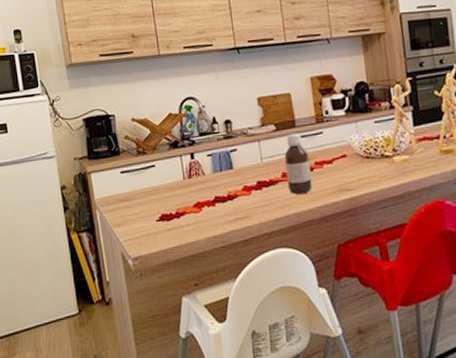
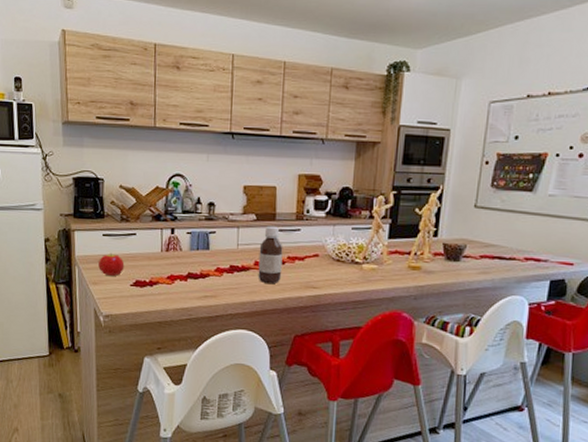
fruit: none [120,189,148,214] -> present [98,252,125,276]

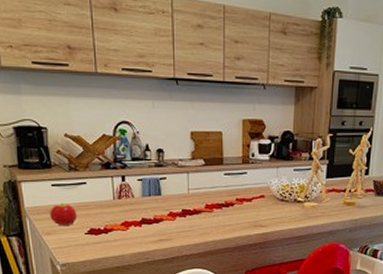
bottle: present [258,226,283,284] -> none [209,170,232,225]

